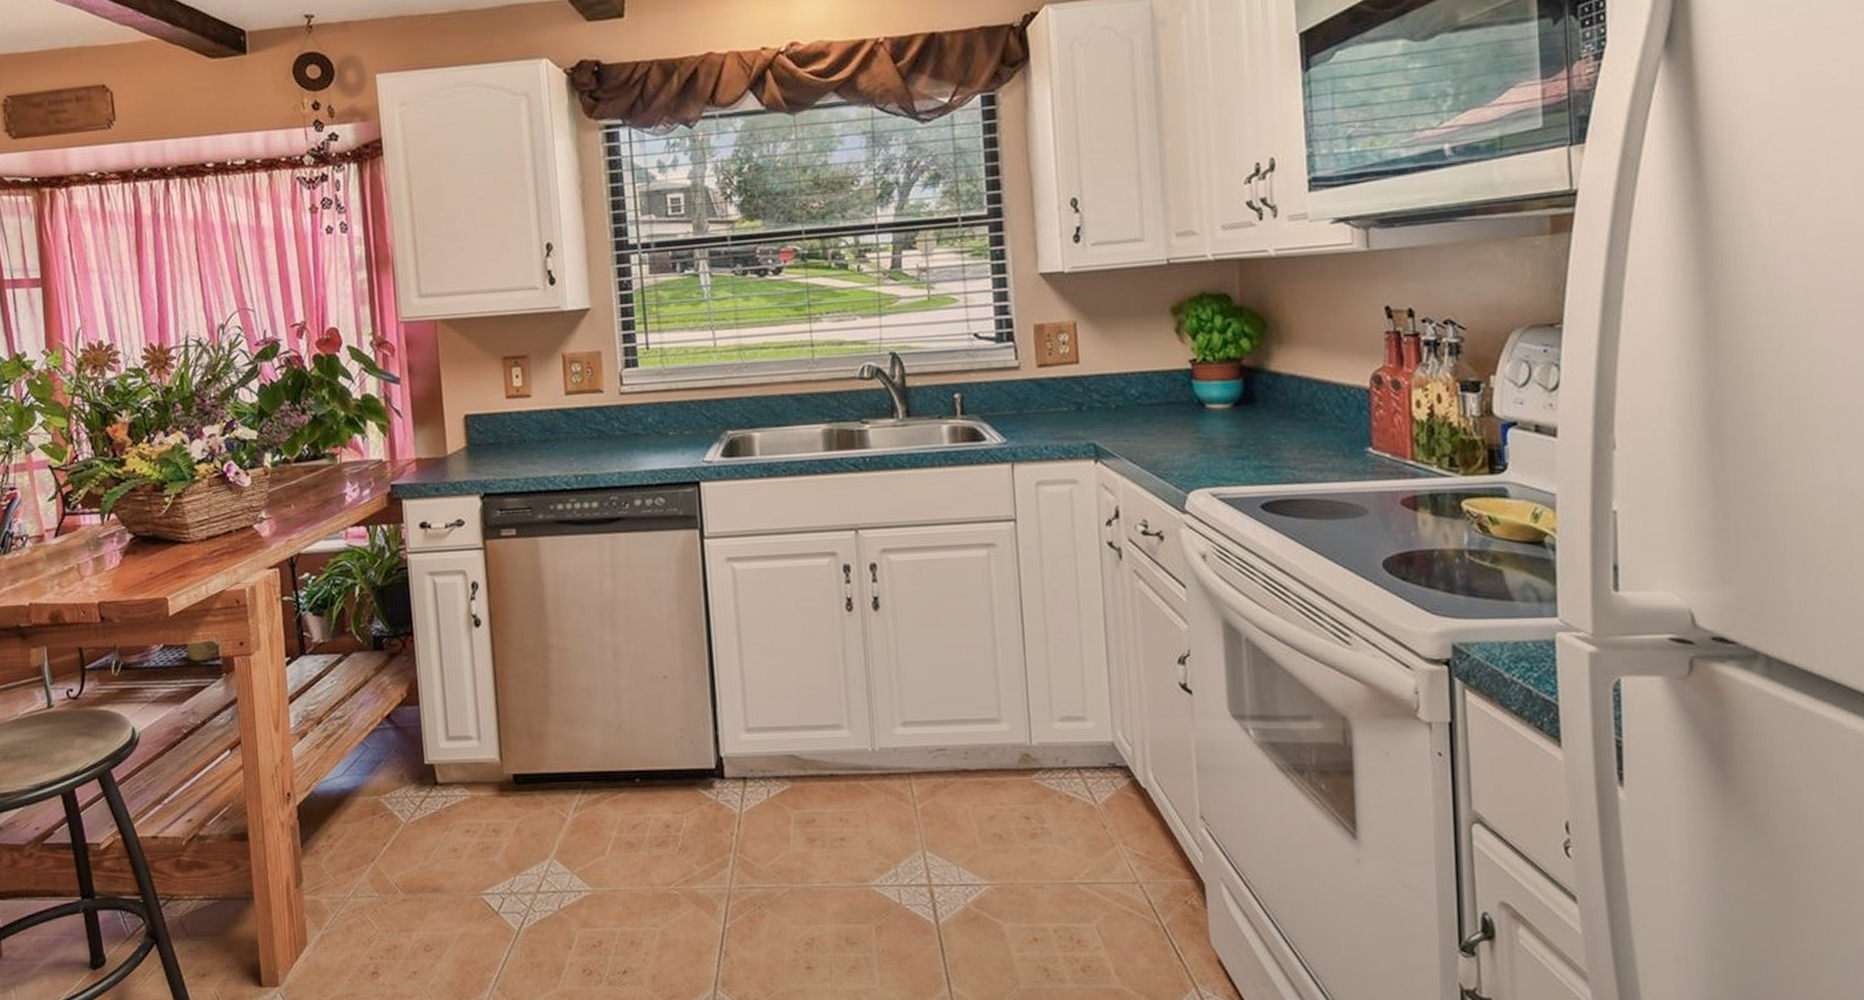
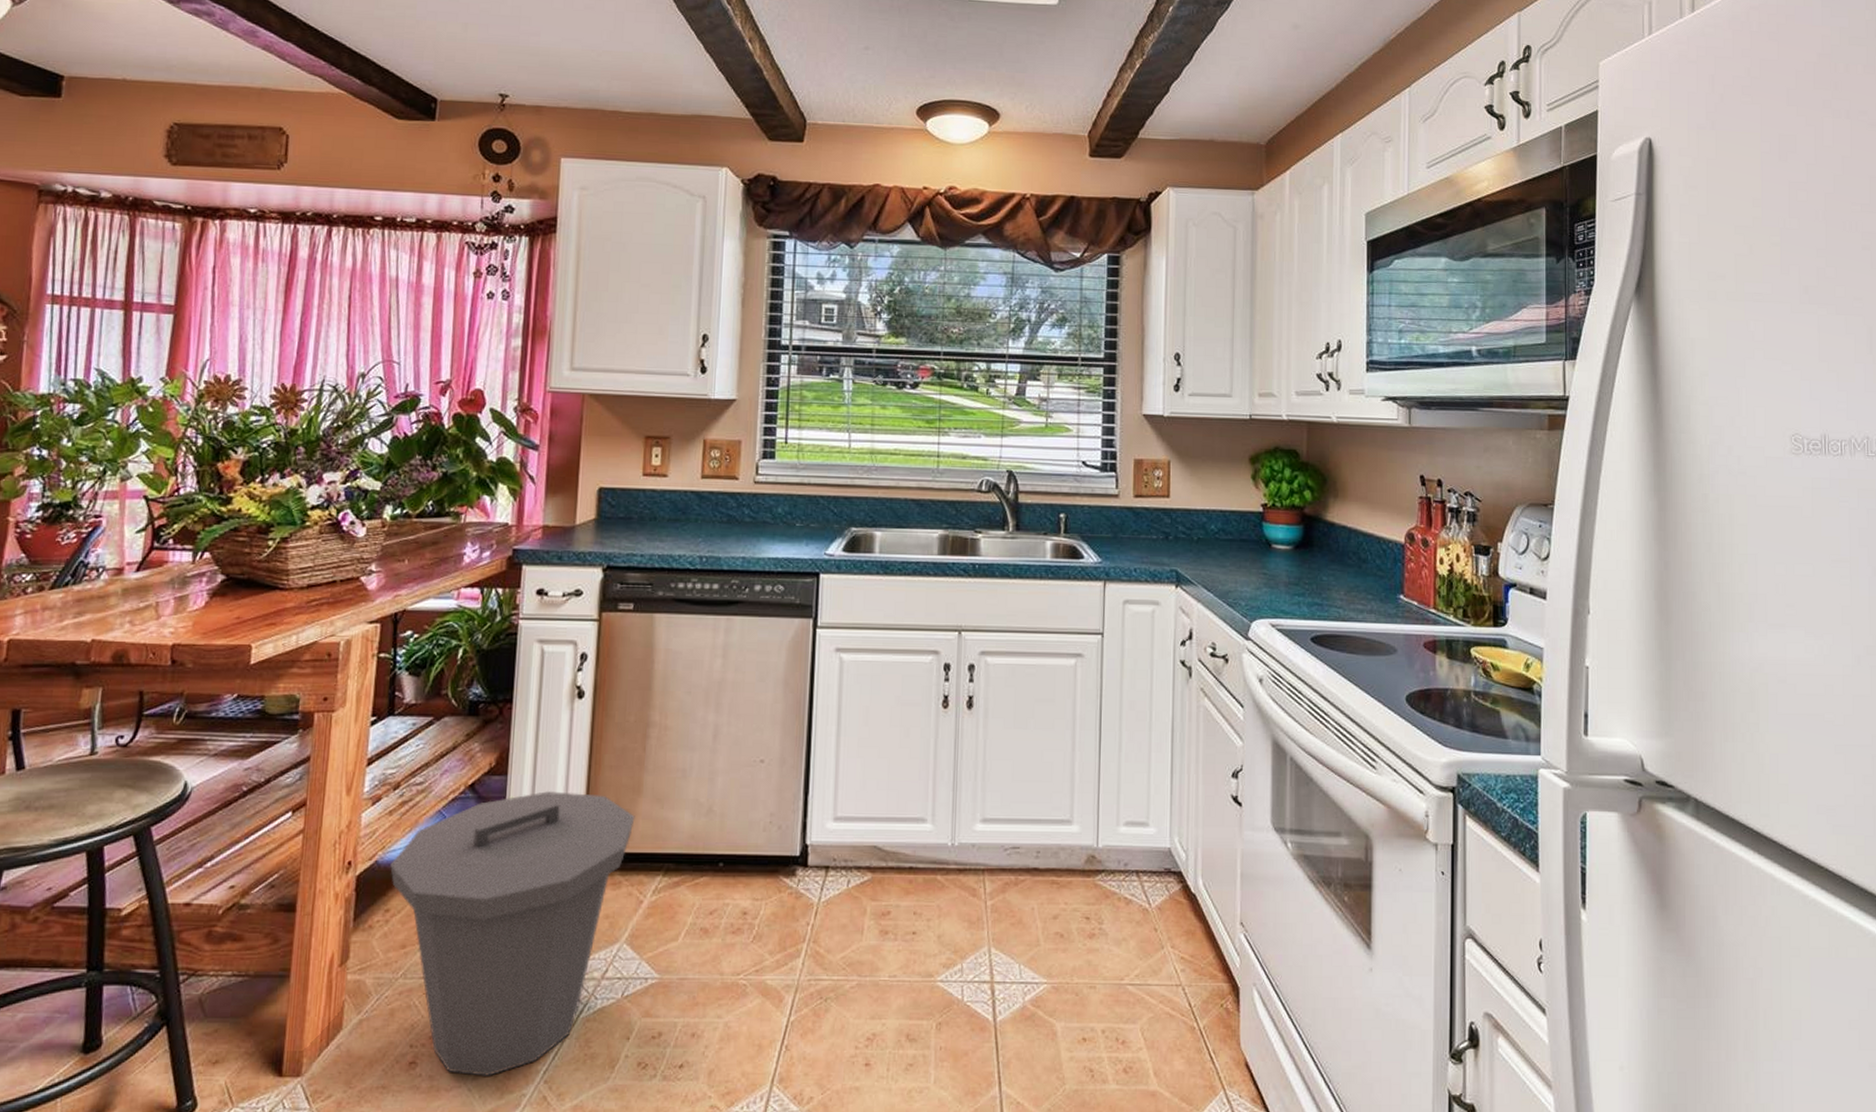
trash can: none [325,718,547,984] -> present [390,791,635,1076]

